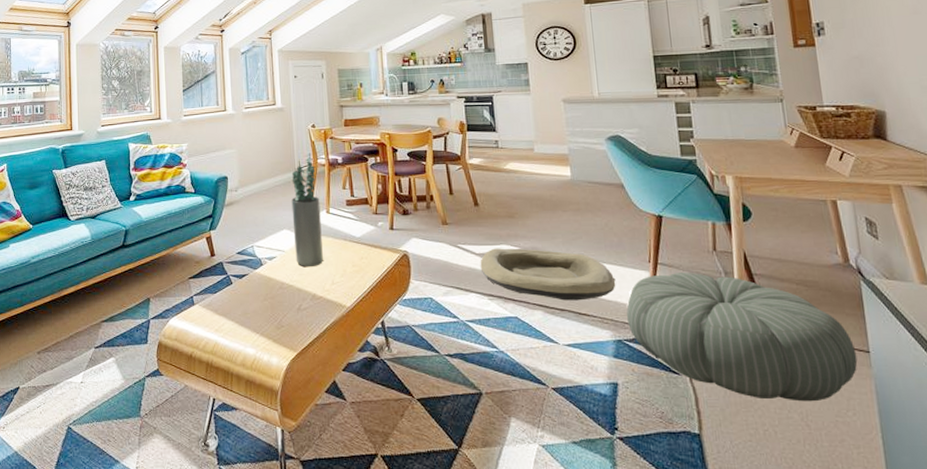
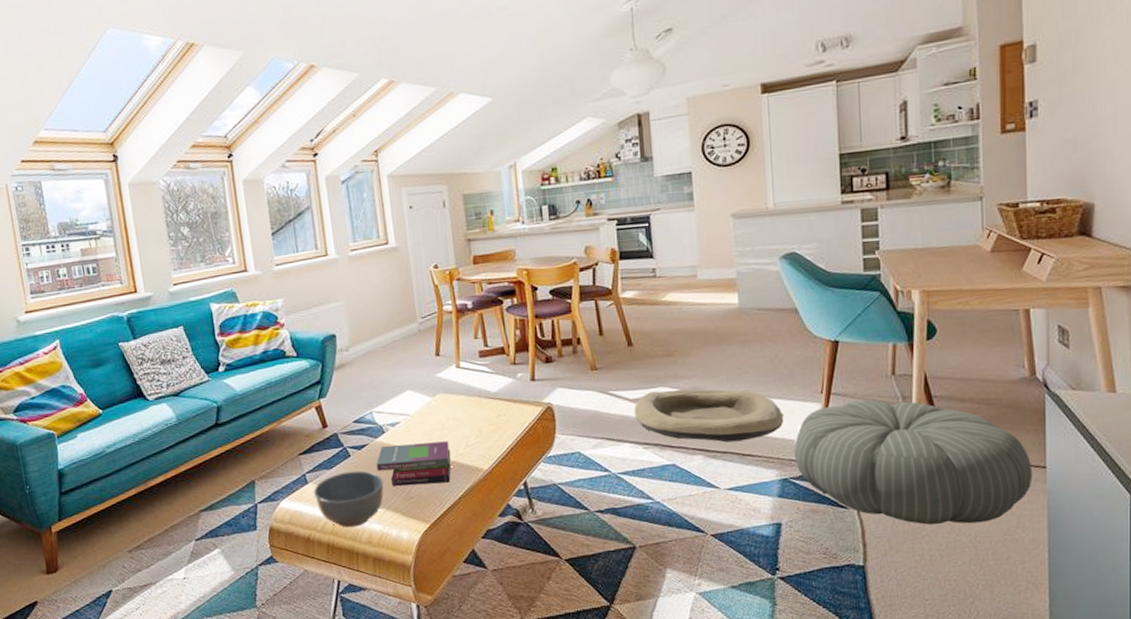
bowl: none [199,297,259,350] -> present [314,470,384,528]
books: none [254,277,319,315] -> present [376,441,451,487]
vase: present [291,153,324,268] -> none [412,299,456,431]

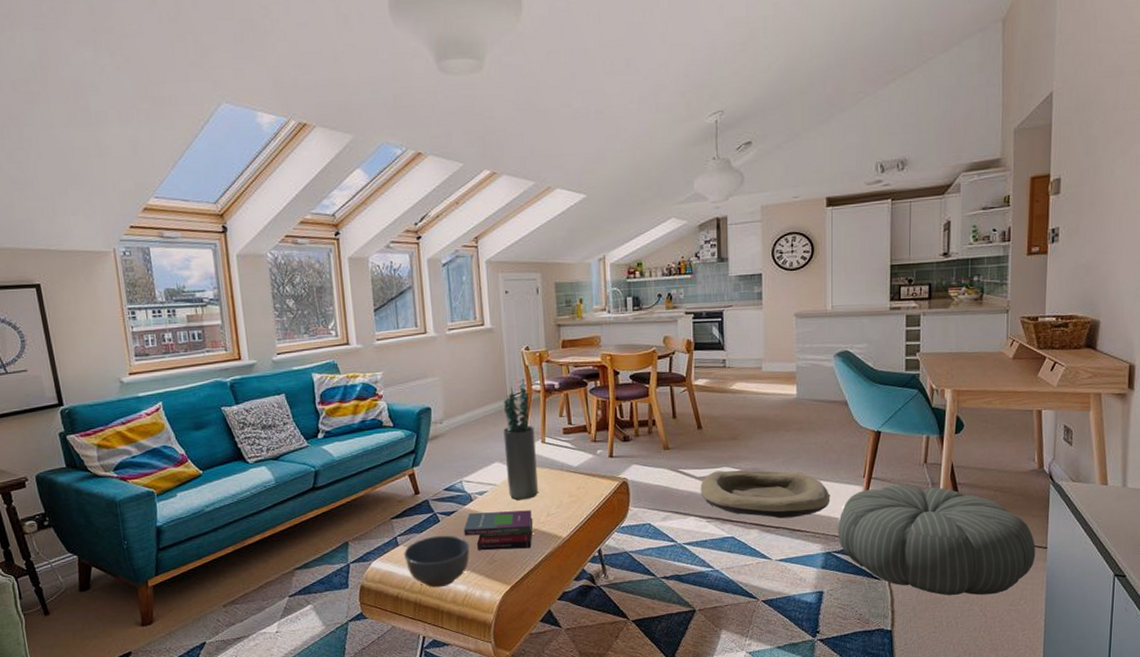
vase: none [412,299,456,431] -> present [503,378,539,501]

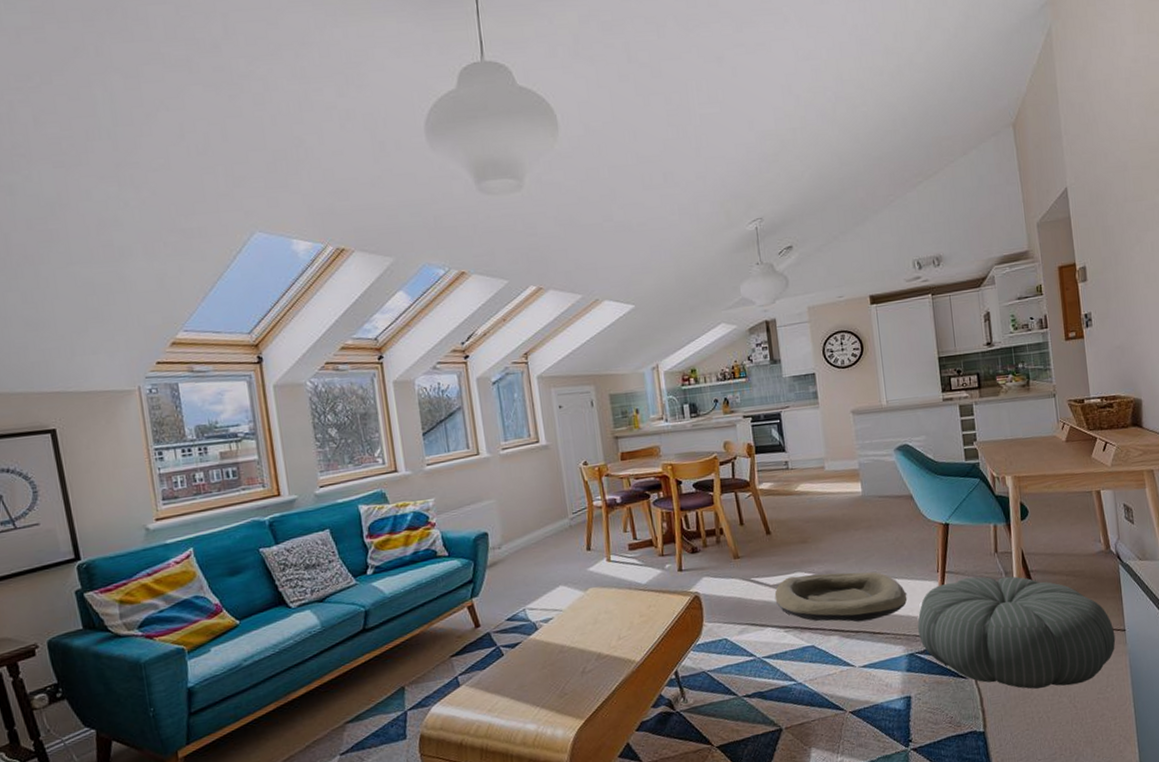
bowl: present [404,535,470,588] -> none [466,669,538,730]
books: present [463,510,534,551] -> none [529,634,605,684]
vase: present [503,378,539,501] -> none [563,495,608,625]

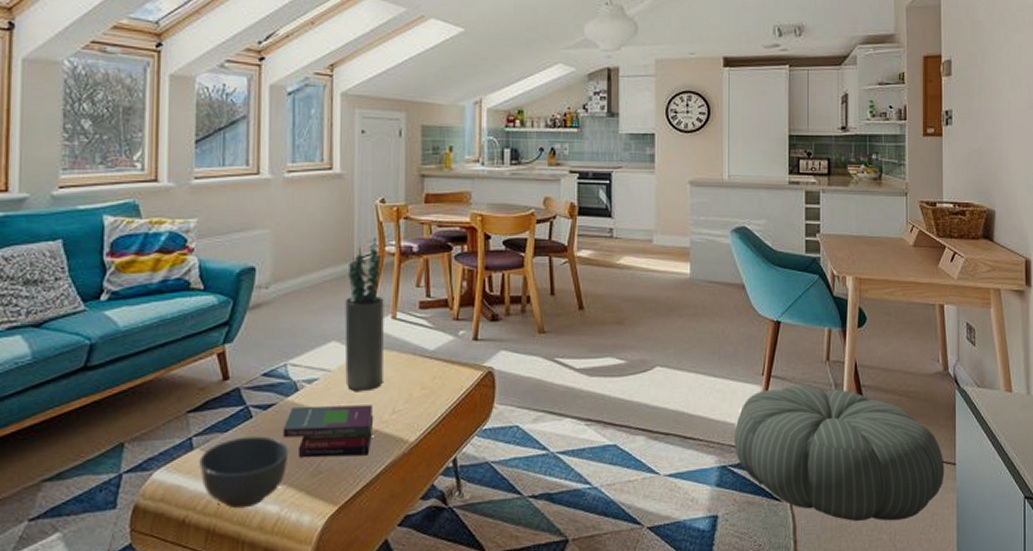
bowl: none [466,669,538,730] -> present [199,436,289,509]
books: none [529,634,605,684] -> present [283,405,374,458]
vase: none [563,495,608,625] -> present [344,237,385,392]
dog bed: present [774,571,907,622] -> none [579,361,726,423]

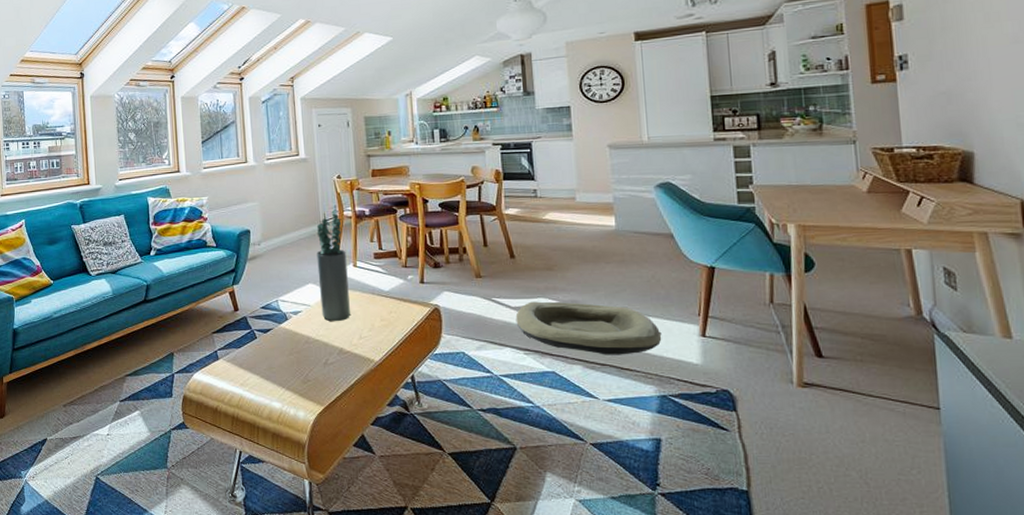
bowl: present [199,436,289,509] -> none [223,352,285,403]
books: present [283,405,374,458] -> none [279,332,346,370]
dog bed: none [579,361,726,423] -> present [515,301,662,355]
pouf: present [734,386,945,521] -> none [673,326,926,459]

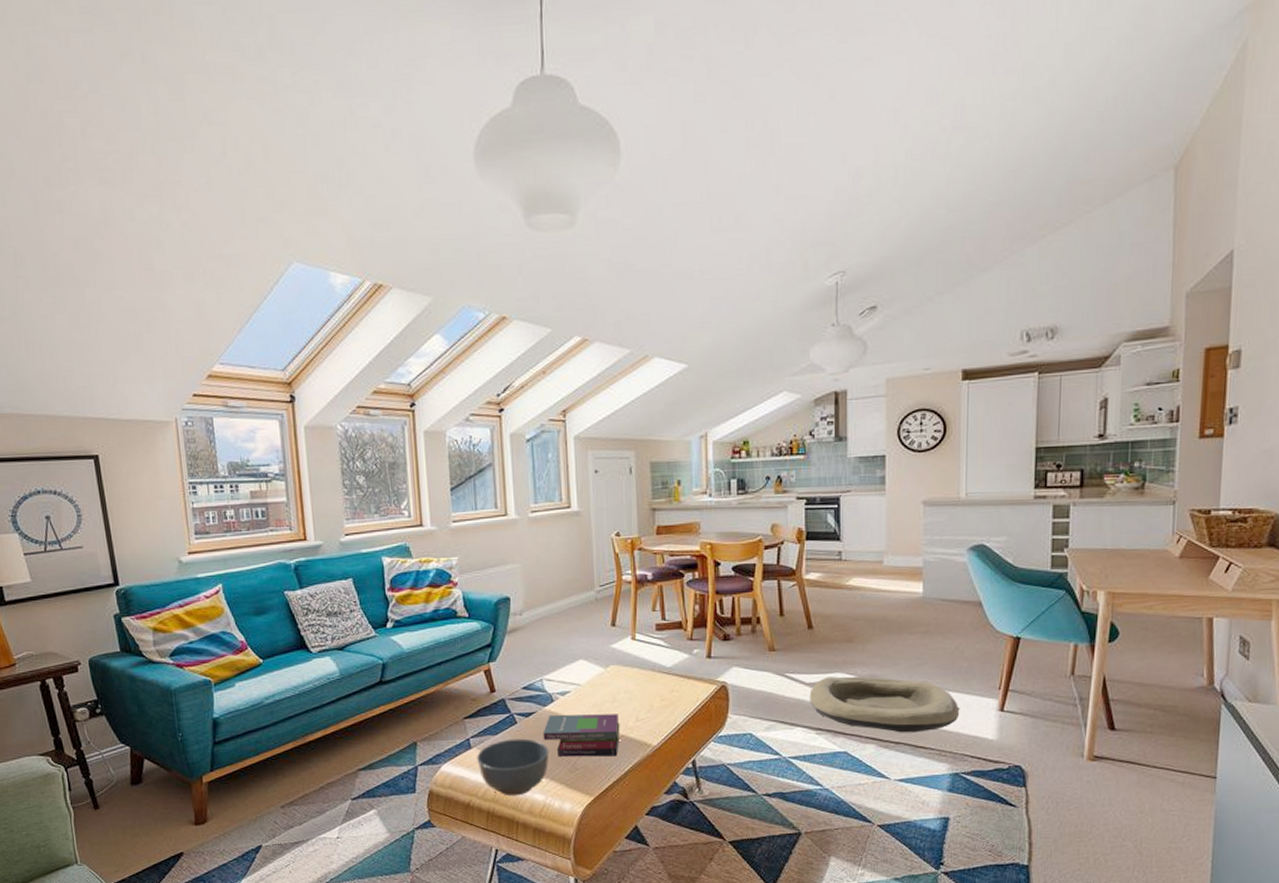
bowl: none [223,352,285,403] -> present [477,738,549,796]
books: none [279,332,346,370] -> present [543,714,620,757]
vase: present [316,205,351,322] -> none [589,567,628,703]

